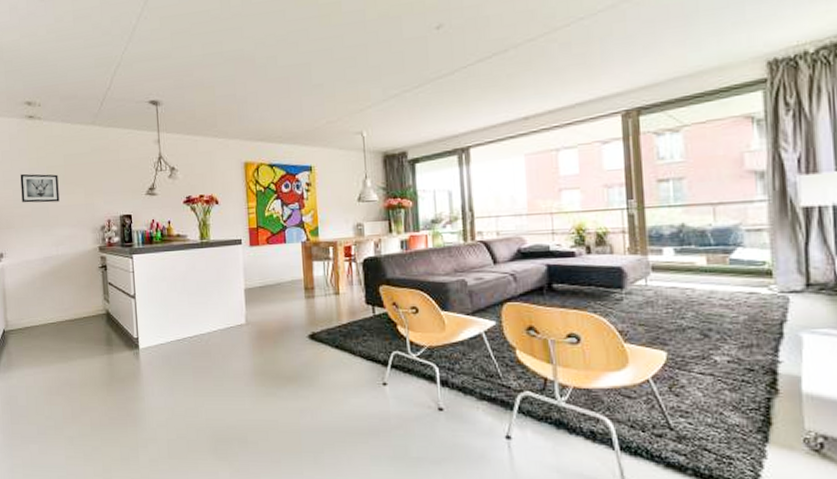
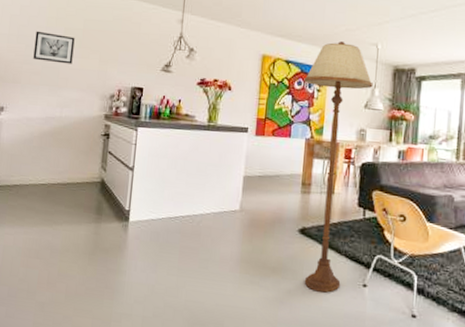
floor lamp: none [290,135,364,396] -> present [303,41,373,293]

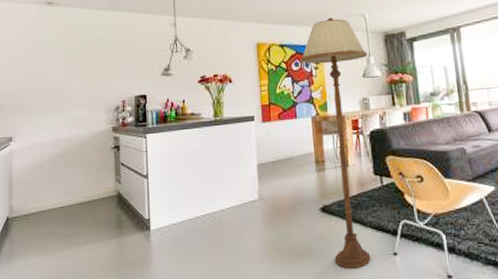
wall art: present [33,31,75,64] -> none [35,57,74,86]

